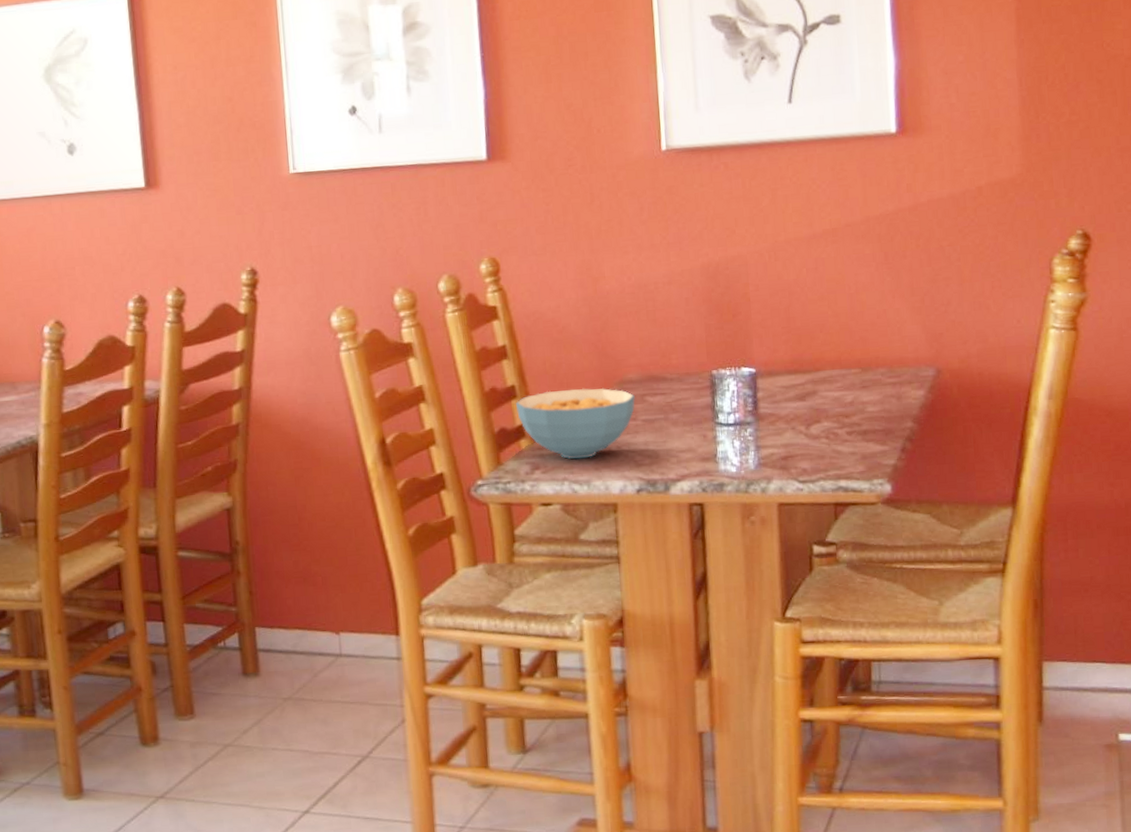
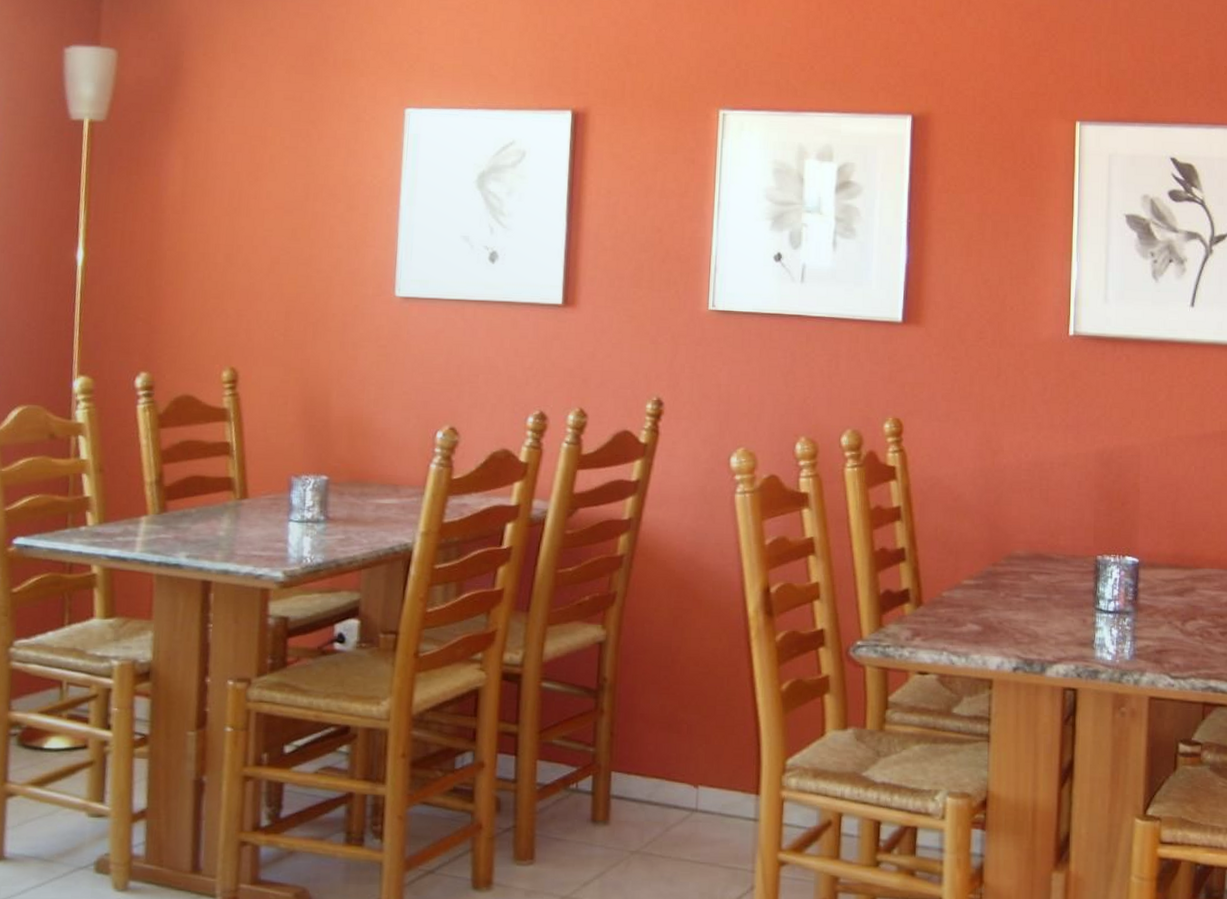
cereal bowl: present [515,387,635,459] -> none [903,557,1021,631]

